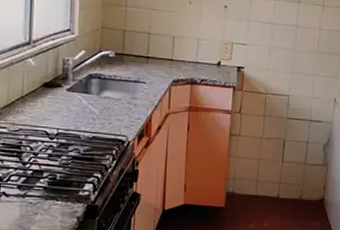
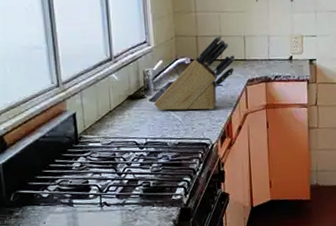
knife block: none [70,33,163,106] -> present [153,36,236,111]

